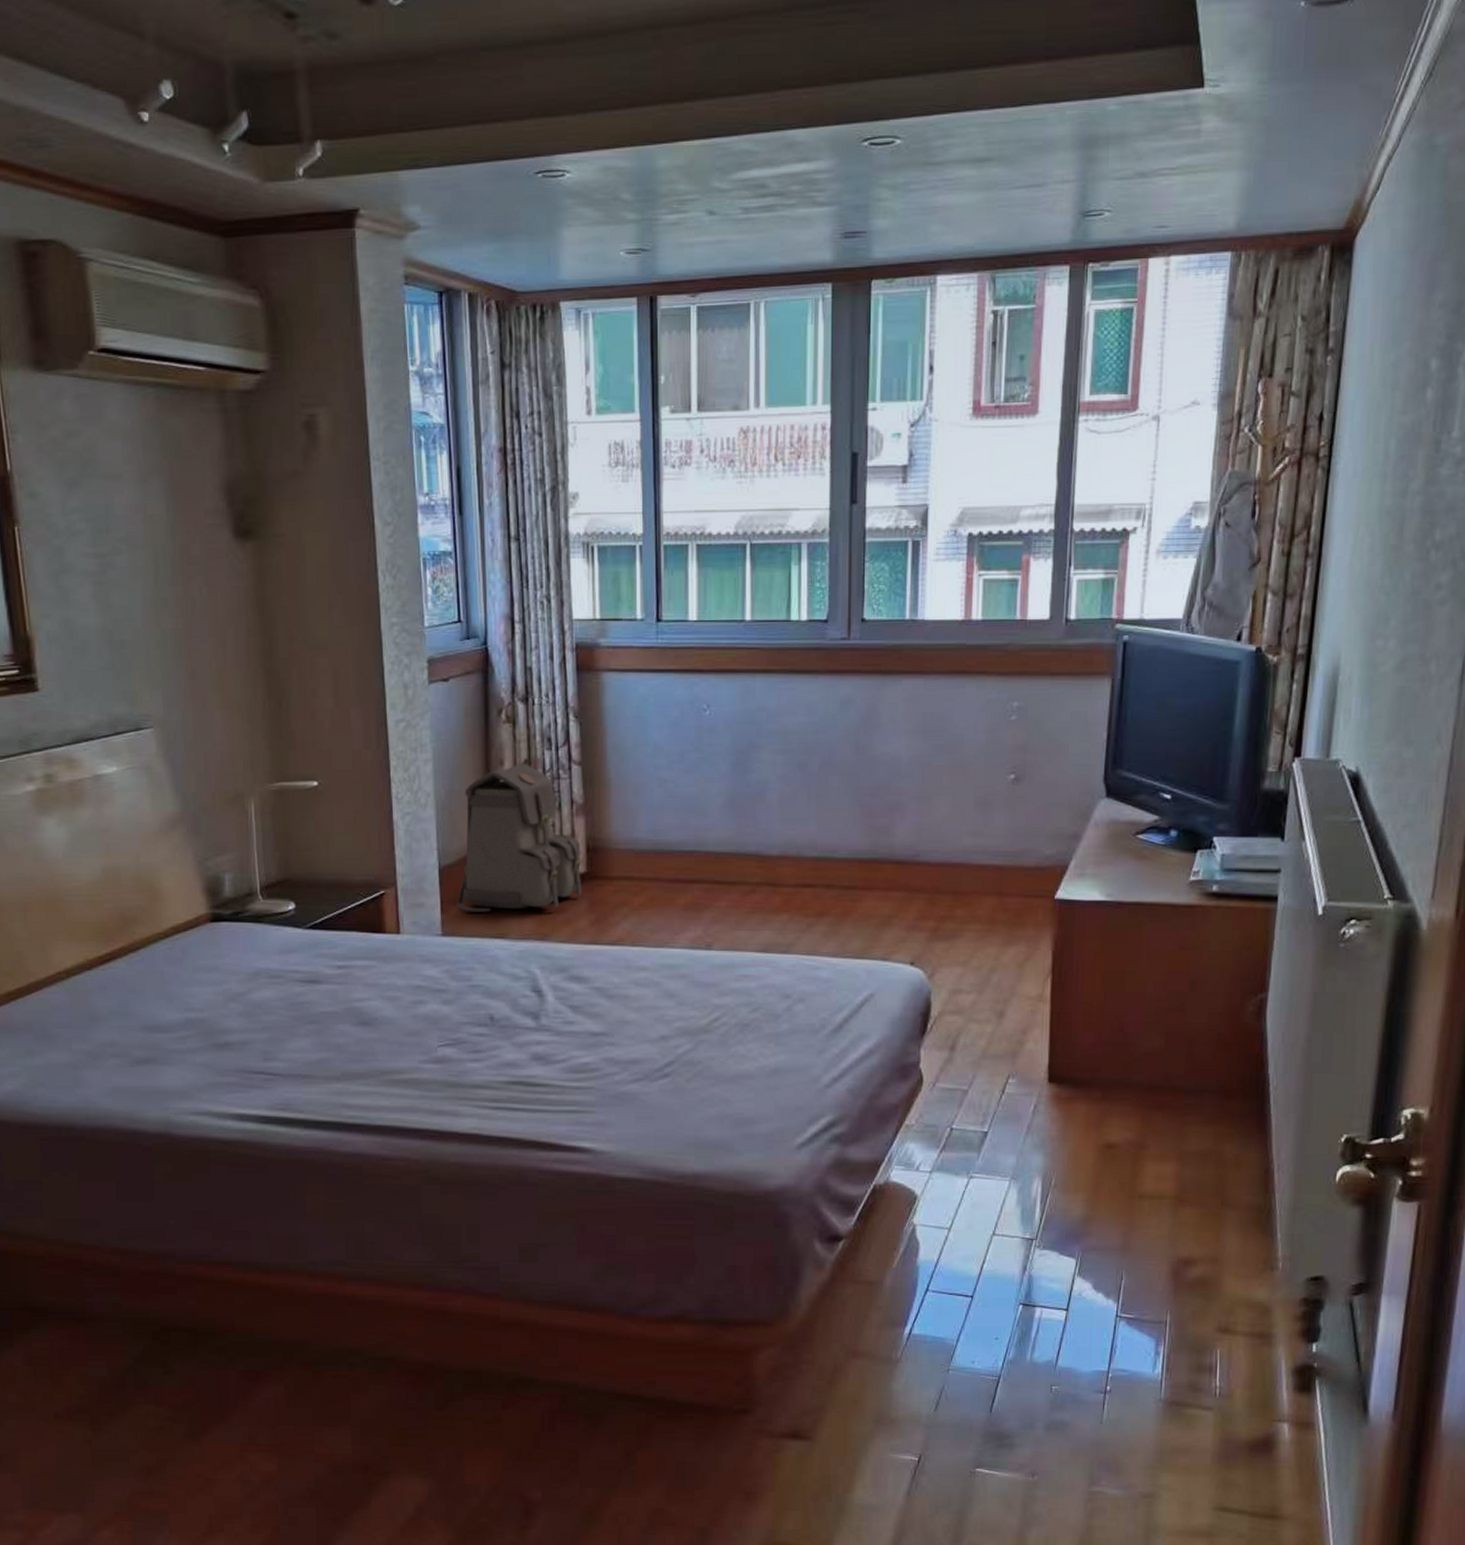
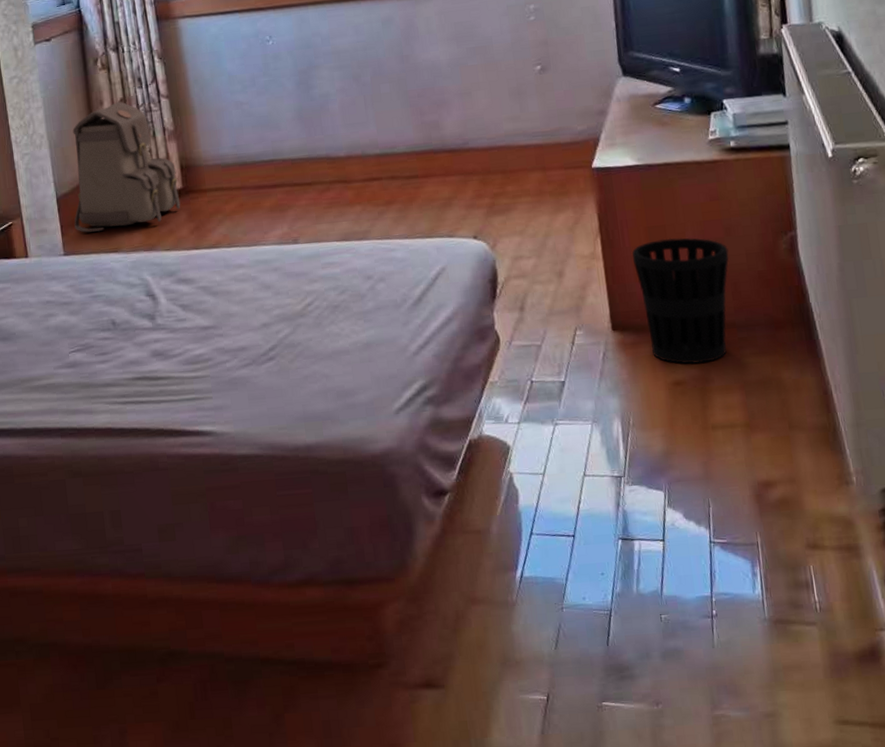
wastebasket: none [1083,986,1190,1128] -> present [632,237,729,364]

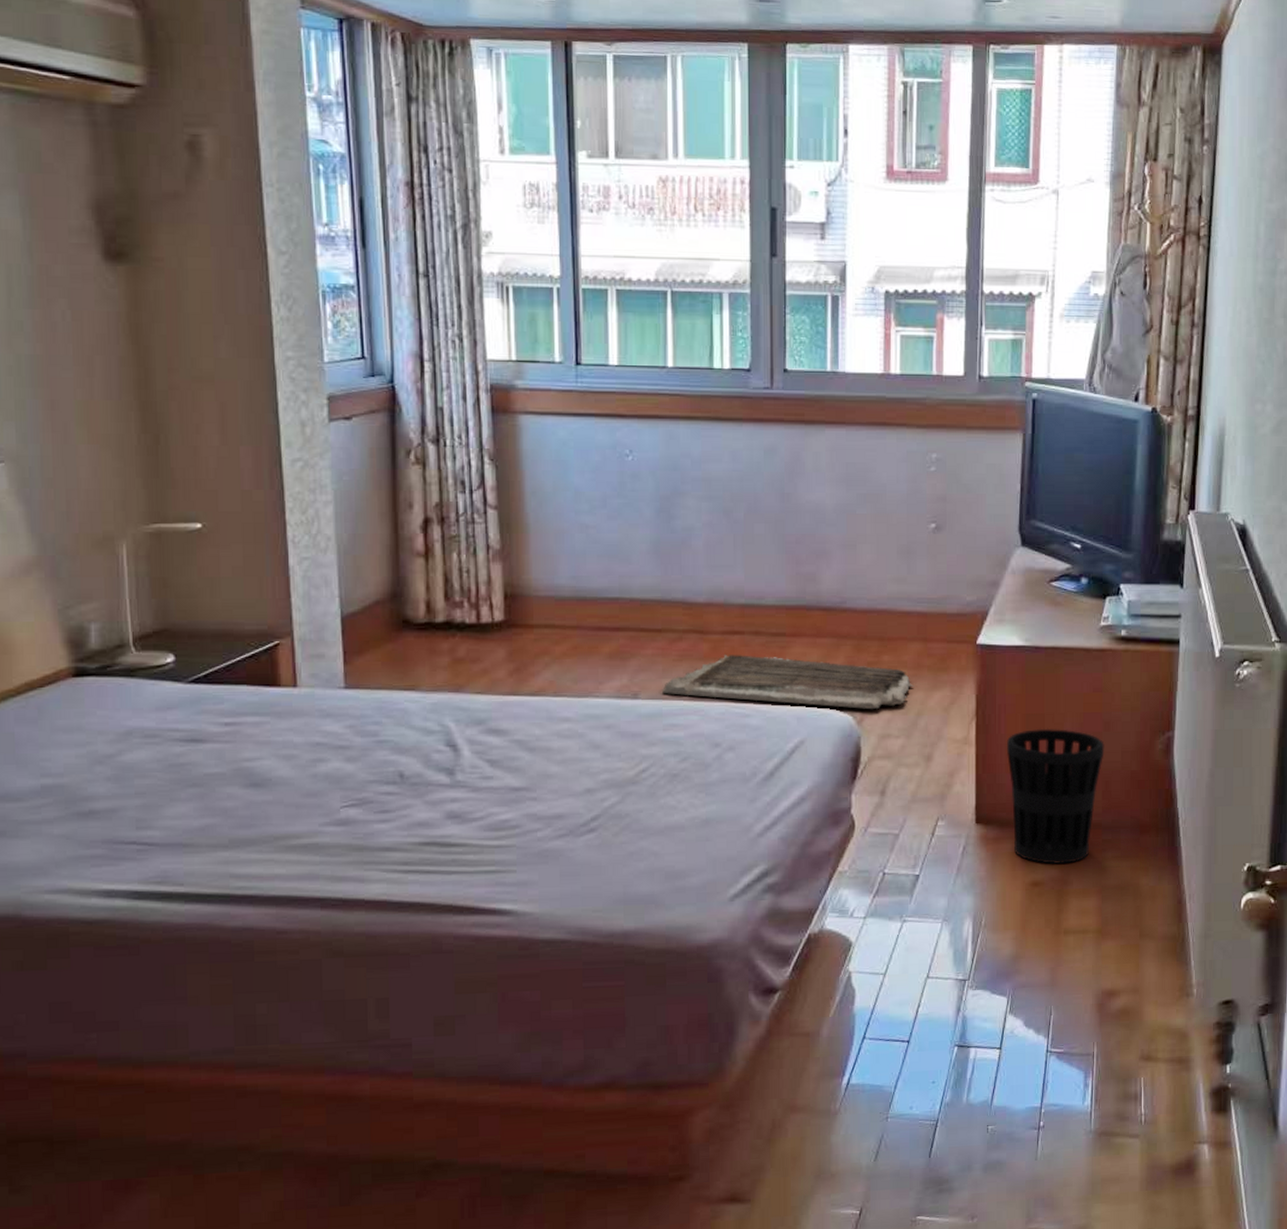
backpack: present [72,101,181,233] -> none [361,507,500,663]
rug: none [317,196,540,237] -> present [662,654,915,710]

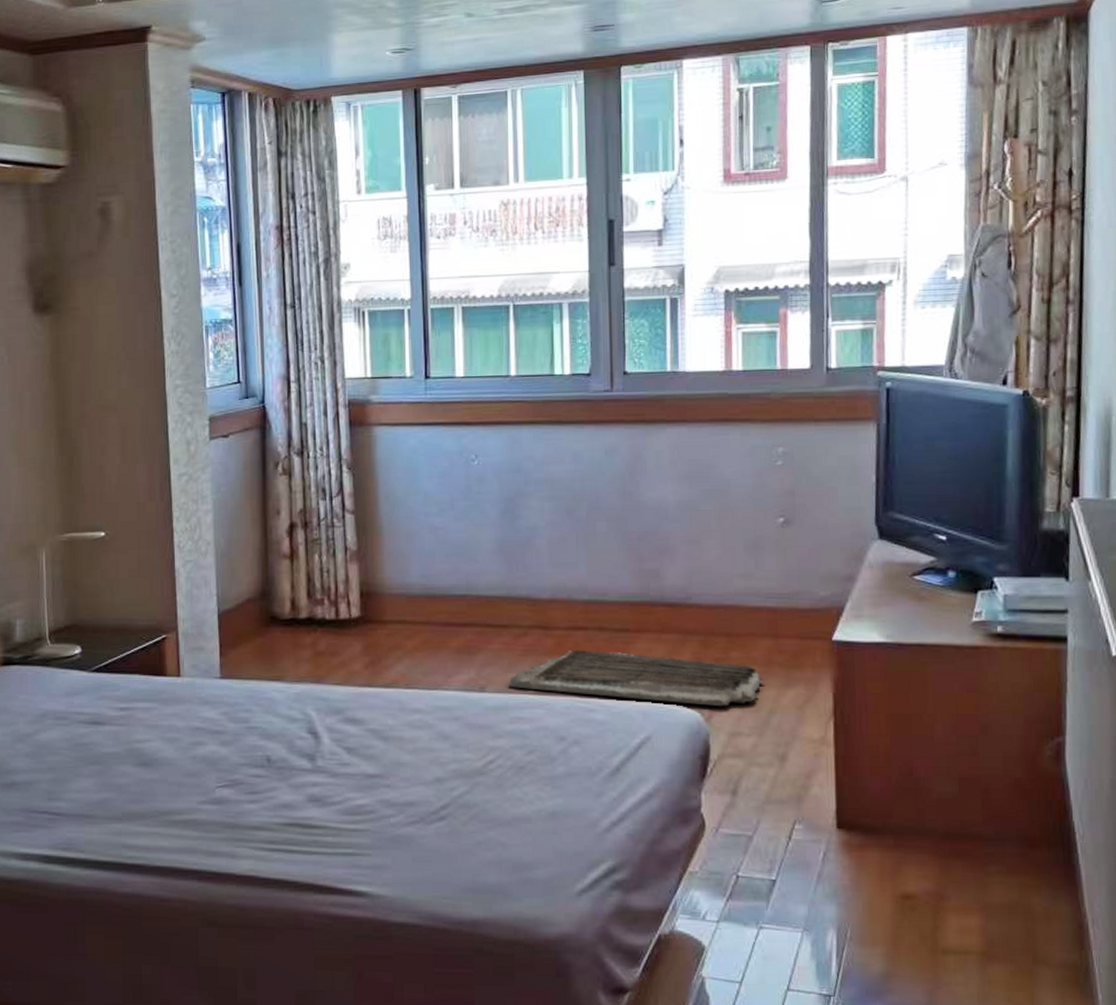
wastebasket: present [1006,728,1105,865] -> none [868,730,983,878]

